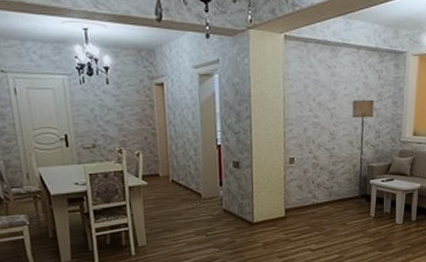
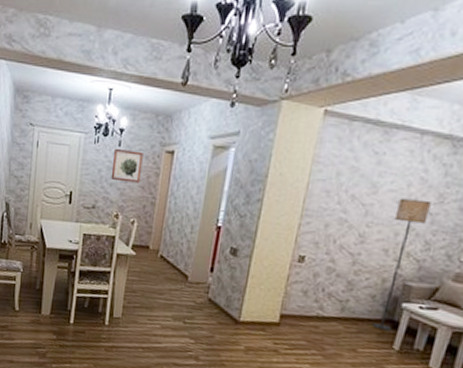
wall art: none [103,86,137,118] -> present [110,148,143,183]

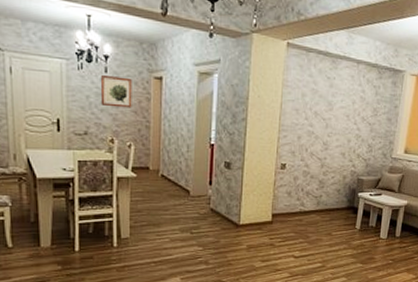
floor lamp: present [372,198,431,331] -> none [340,113,369,216]

